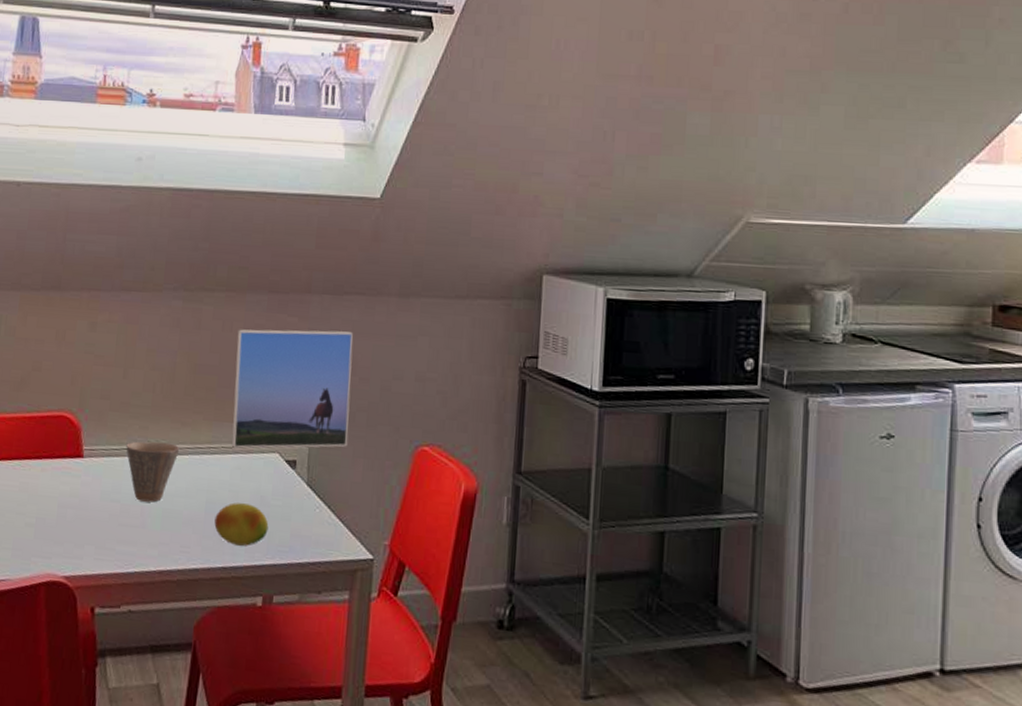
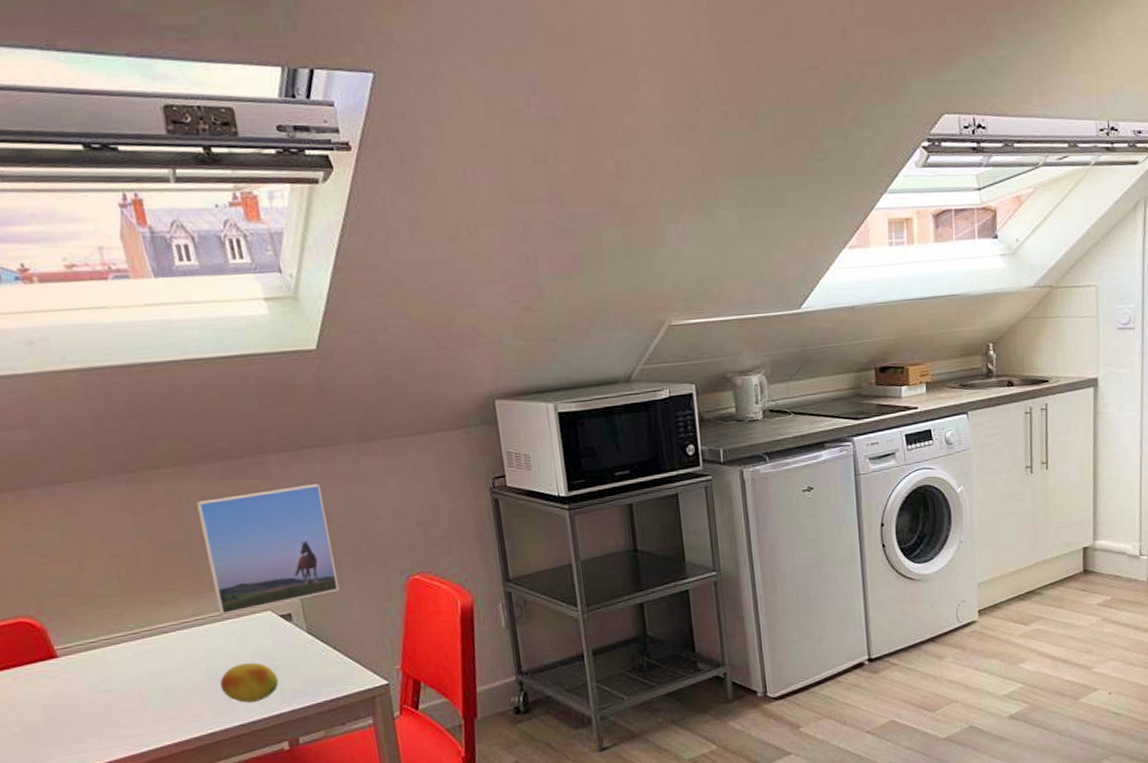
cup: present [126,441,180,503] -> none [103,624,165,685]

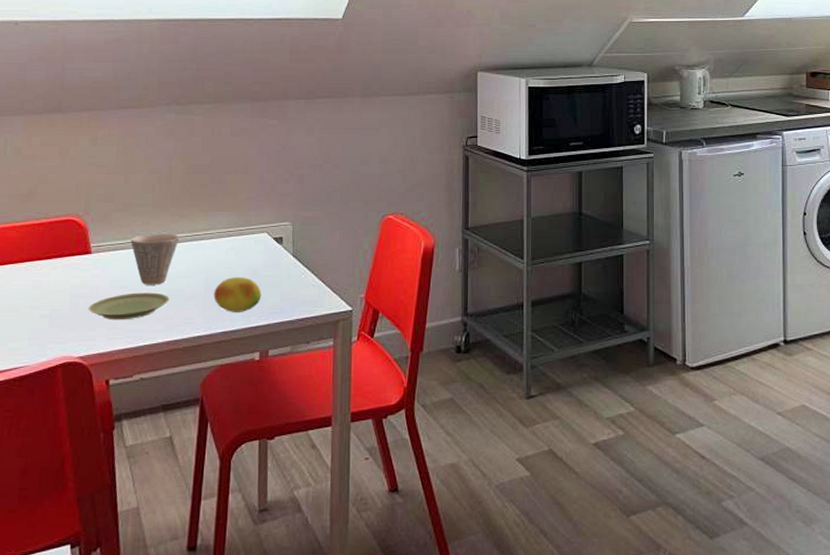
plate: none [69,691,168,728] -> present [88,292,170,320]
cup: none [103,624,165,685] -> present [130,233,180,285]
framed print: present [196,484,340,615] -> none [225,129,326,232]

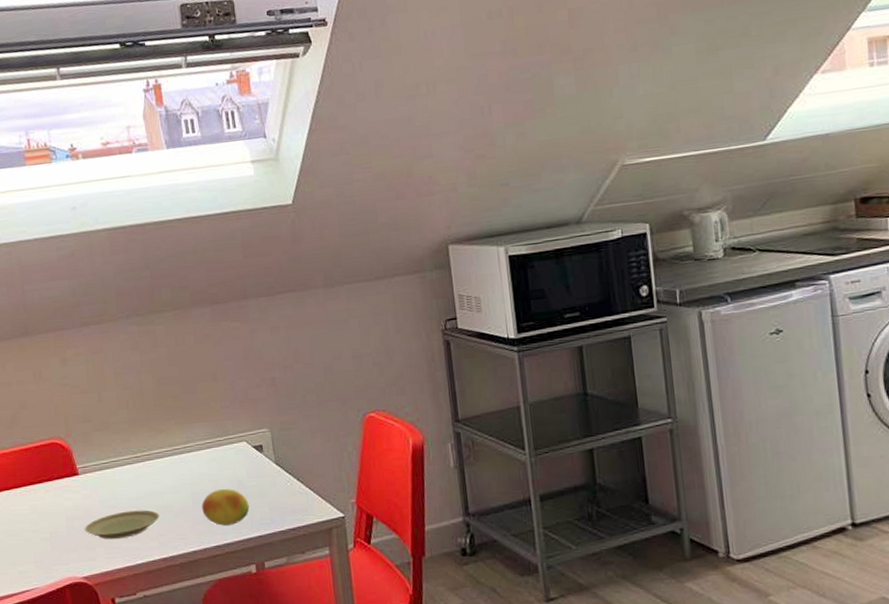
cup: present [130,233,180,285] -> none [113,449,160,503]

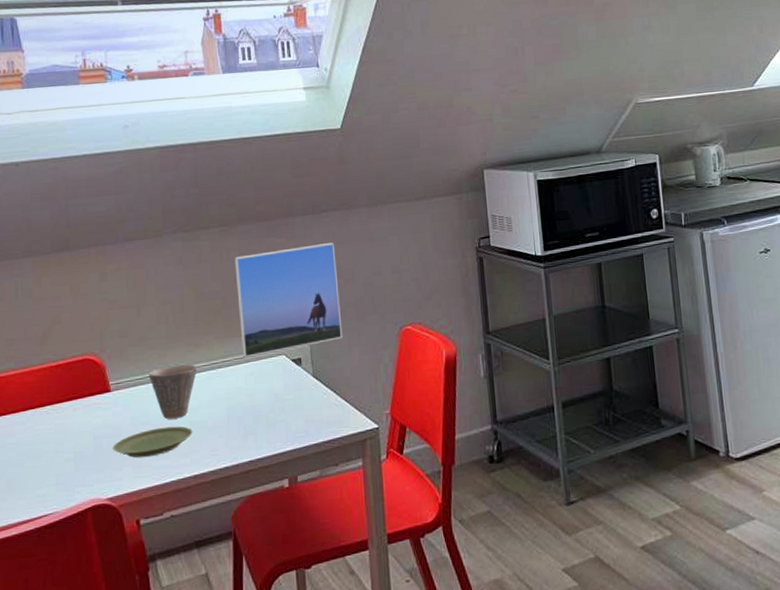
cup: none [113,449,160,503] -> present [149,364,198,419]
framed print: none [190,326,304,444] -> present [234,243,343,358]
fruit: present [201,489,250,526] -> none [237,402,285,440]

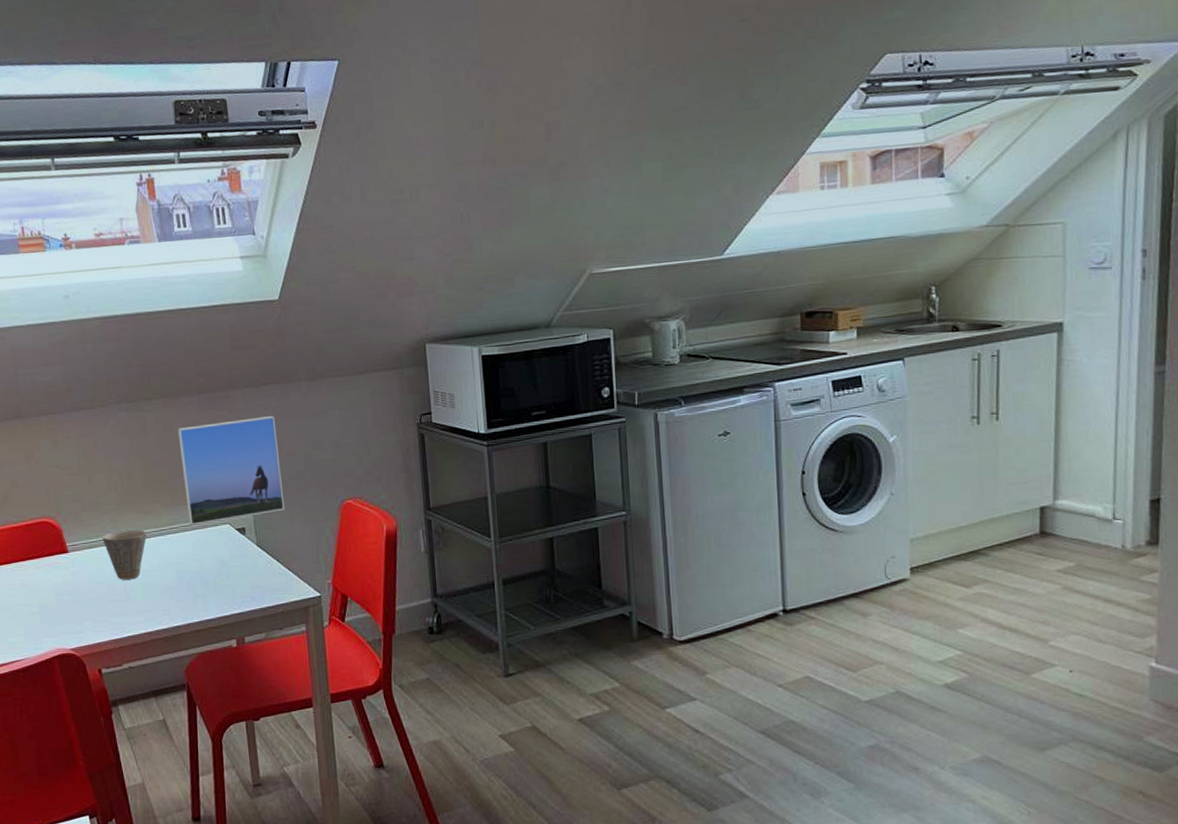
plate: present [112,426,193,458] -> none [73,586,146,614]

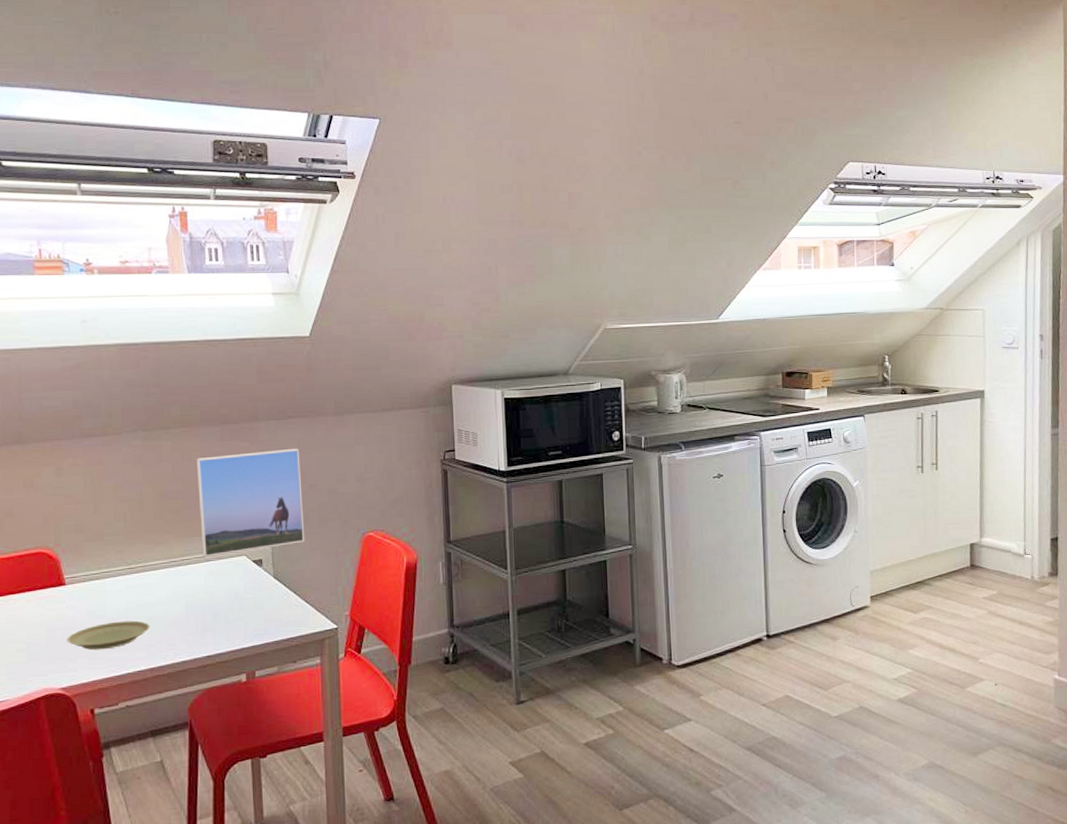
plate: none [73,586,146,614] -> present [67,620,150,650]
cup: present [102,529,147,580] -> none [105,561,156,614]

